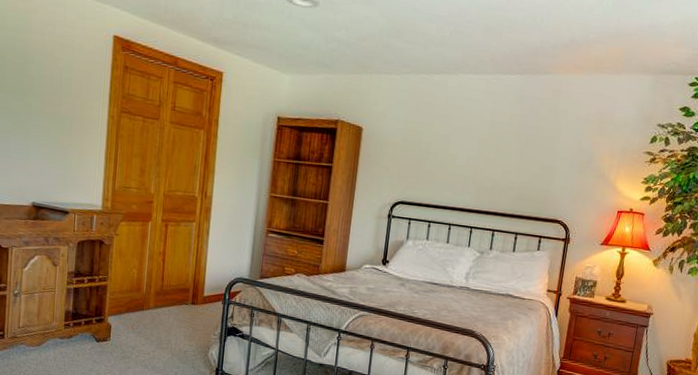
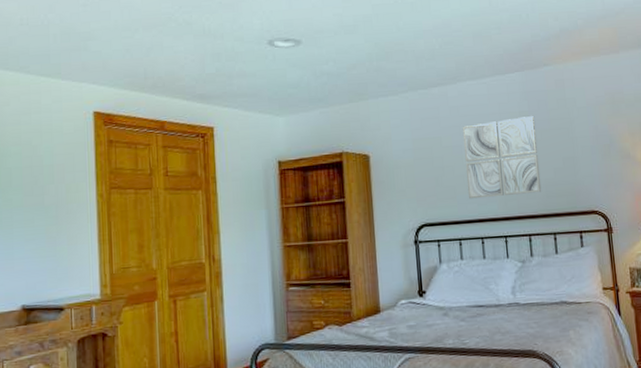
wall art: none [445,117,524,194] -> present [462,116,542,199]

